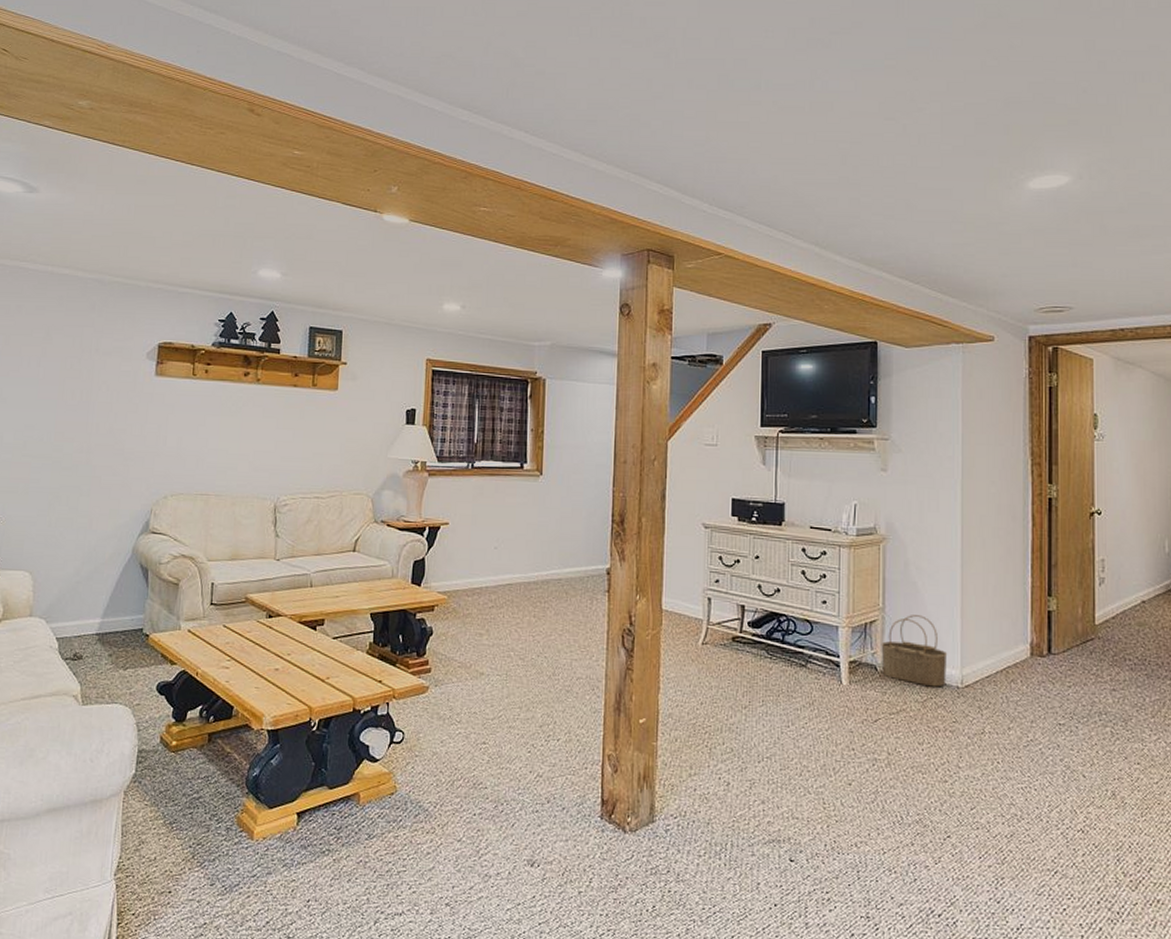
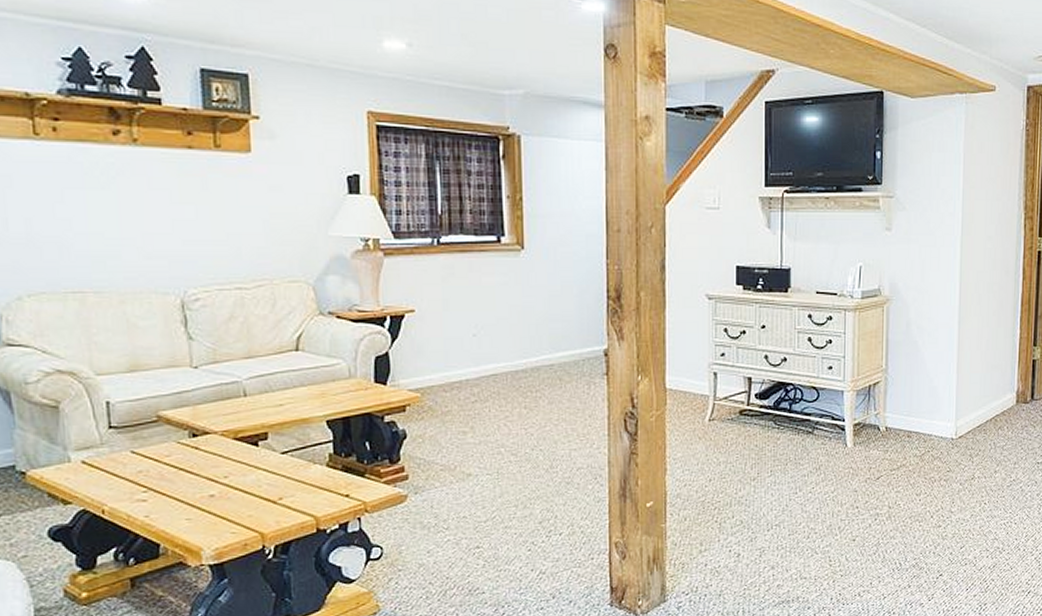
wicker basket: present [881,615,948,687] -> none [883,373,944,441]

